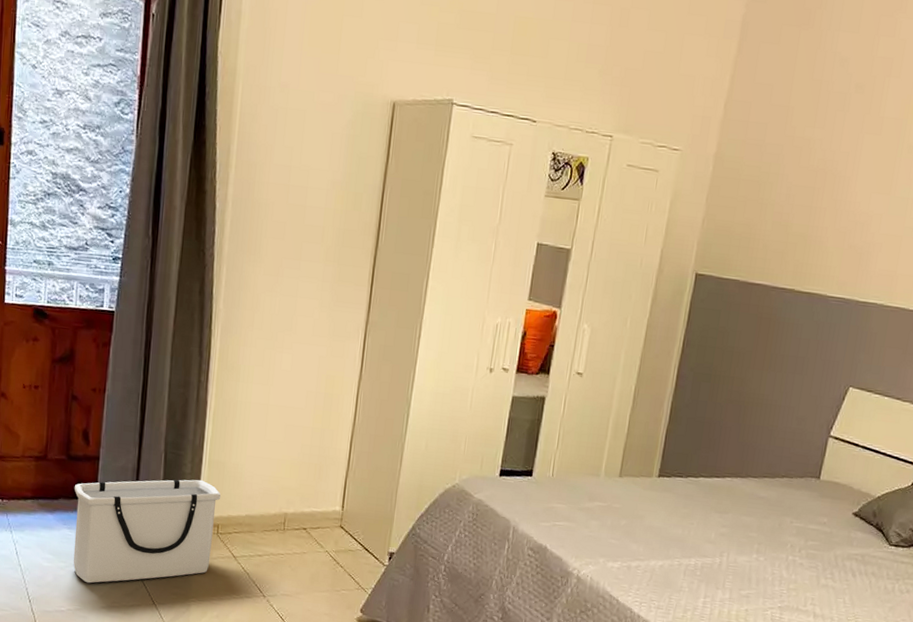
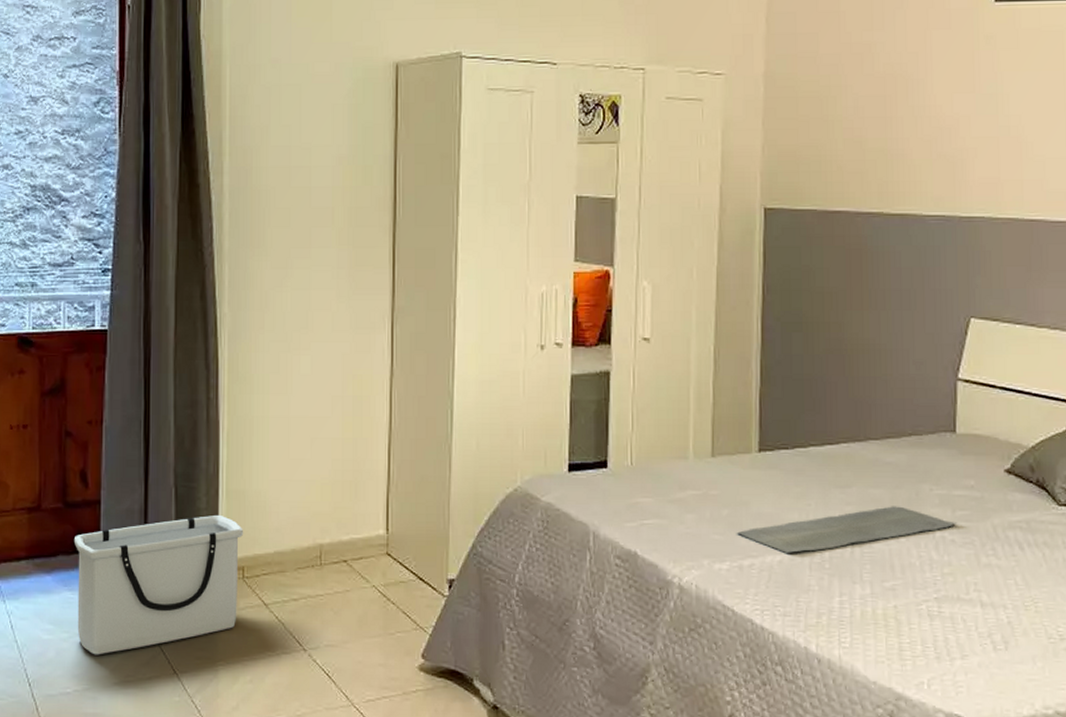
bath mat: none [630,531,808,561] -> present [737,506,958,554]

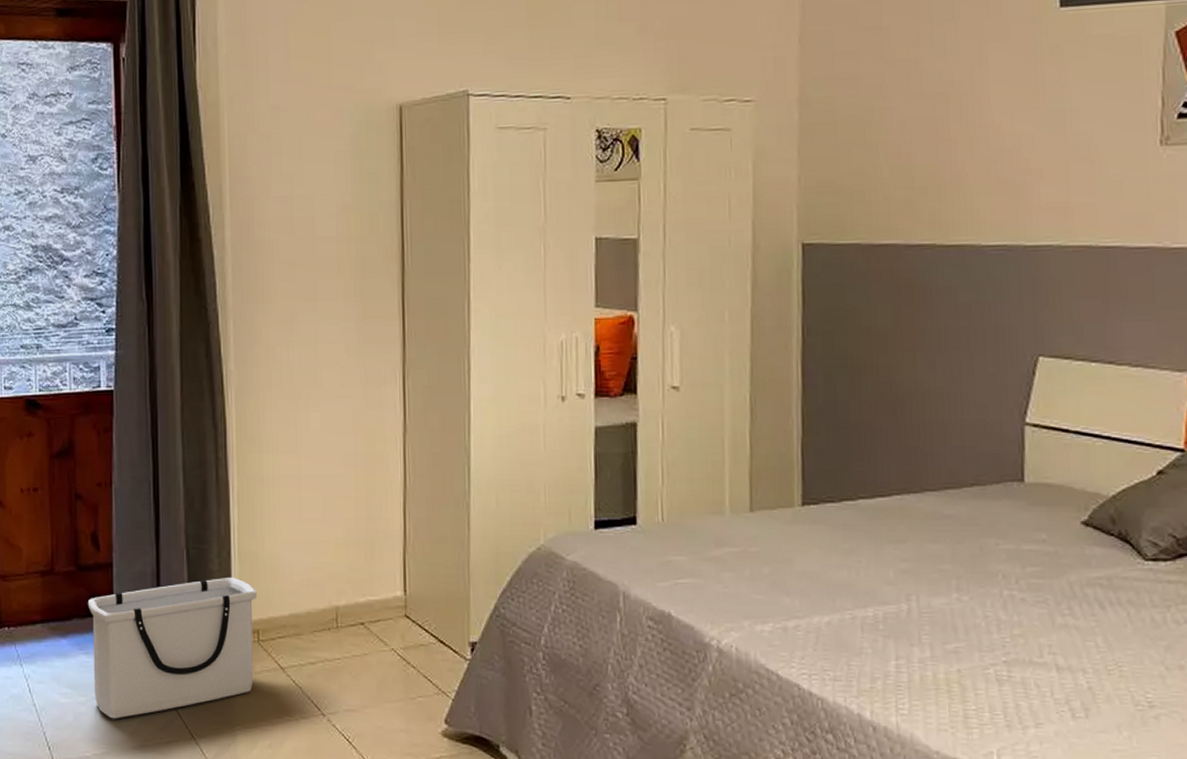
bath mat: present [737,506,958,554] -> none [780,562,1028,615]

